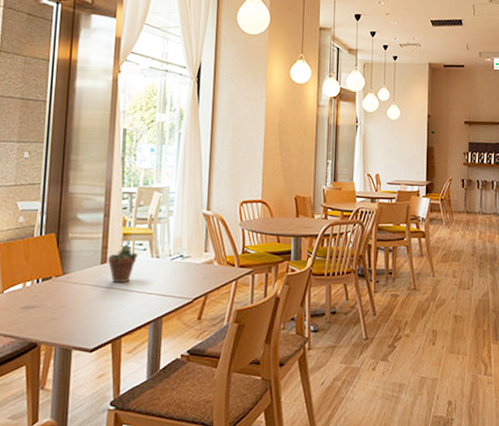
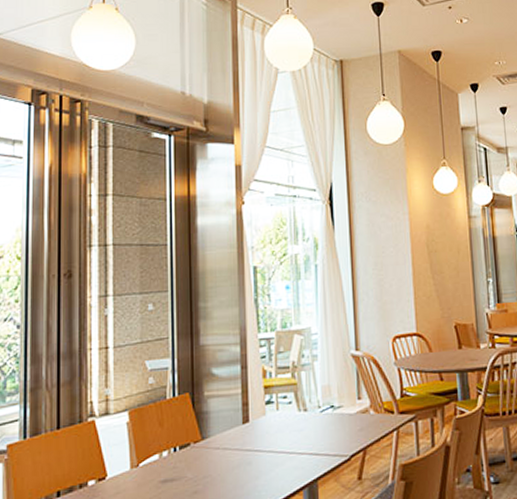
succulent plant: present [107,237,138,283] -> none [249,390,283,445]

